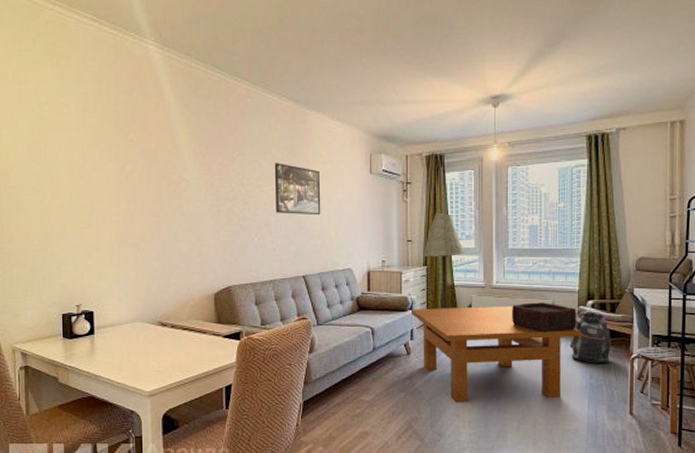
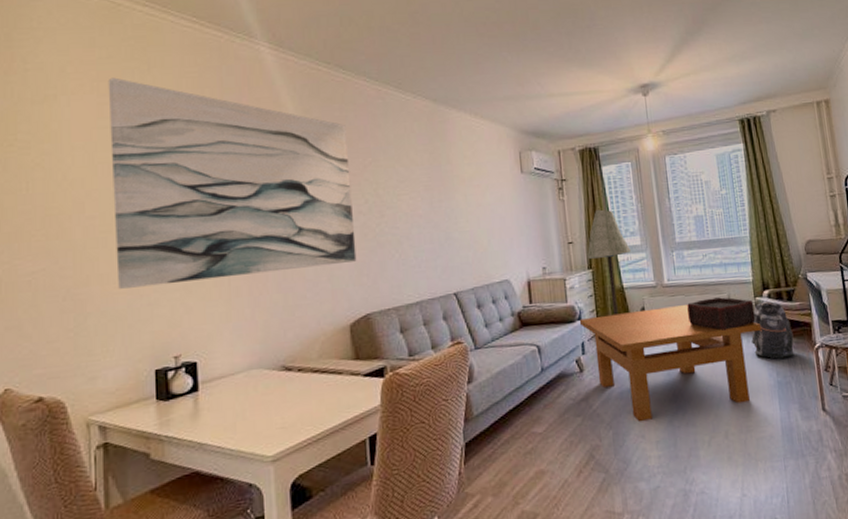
wall art: none [26,68,222,247] -> present [108,77,357,289]
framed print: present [274,163,321,216] -> none [413,167,470,224]

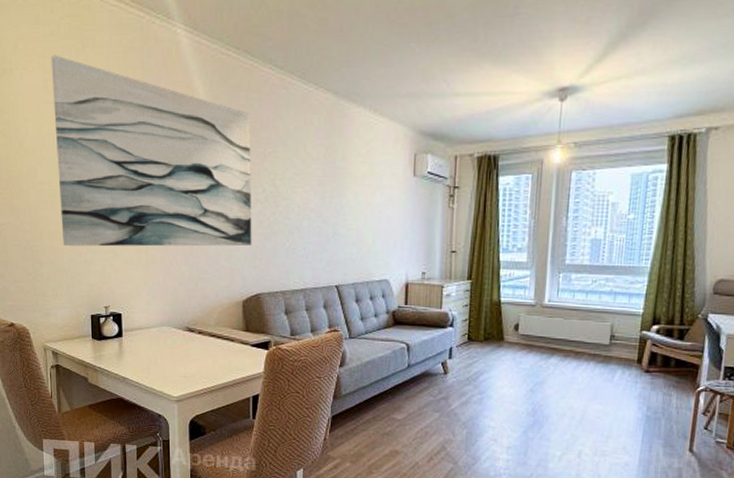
table: present [579,305,762,422] -> none [450,325,642,429]
floor lamp: present [586,209,631,315] -> none [468,221,515,327]
decorative container: present [687,297,756,331] -> none [563,324,638,359]
backpack: present [751,301,794,360] -> none [627,337,676,396]

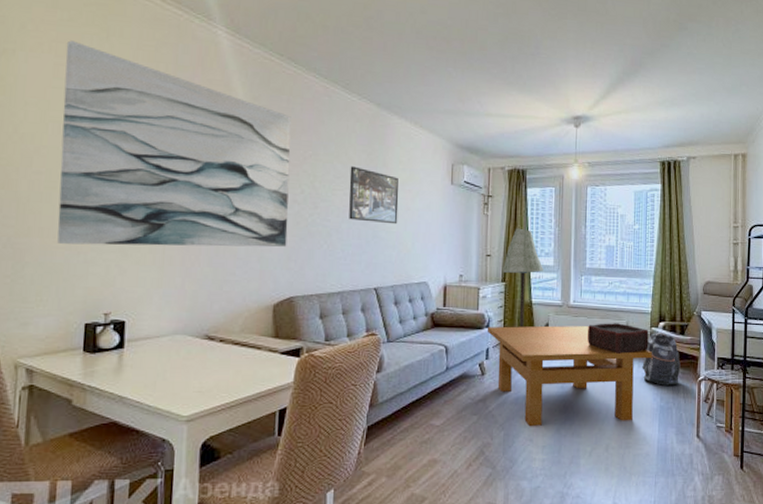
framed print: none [308,162,359,221] -> present [349,166,399,225]
table: none [450,325,642,429] -> present [487,325,653,427]
floor lamp: none [468,221,515,327] -> present [502,228,543,328]
decorative container: none [563,324,638,359] -> present [588,323,649,354]
backpack: none [627,337,676,396] -> present [642,333,681,387]

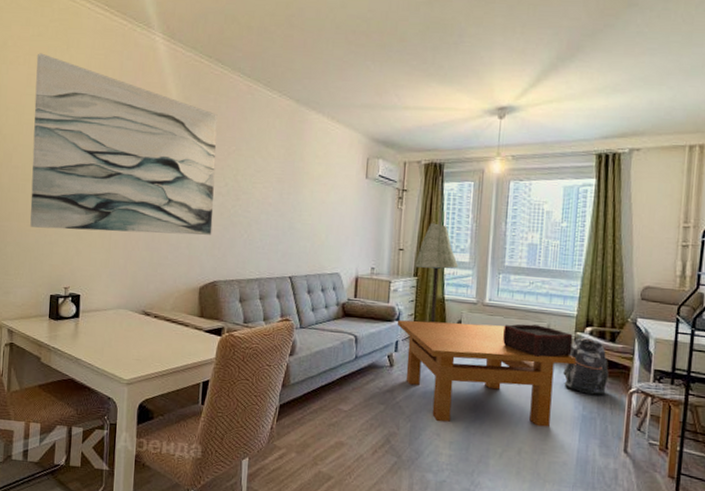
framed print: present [349,166,399,225] -> none [267,161,315,217]

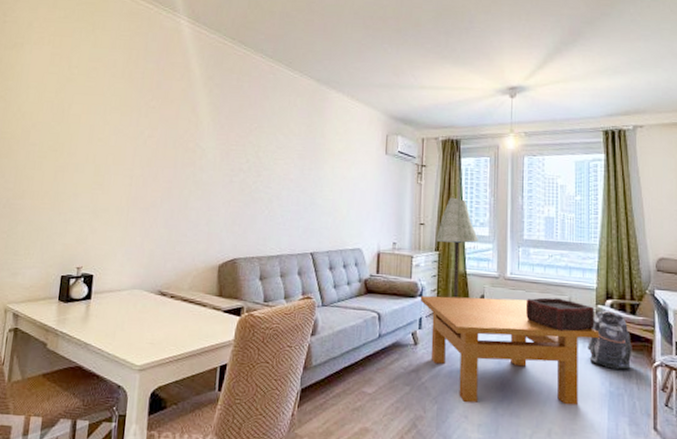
wall art: present [30,53,218,235] -> none [44,34,240,212]

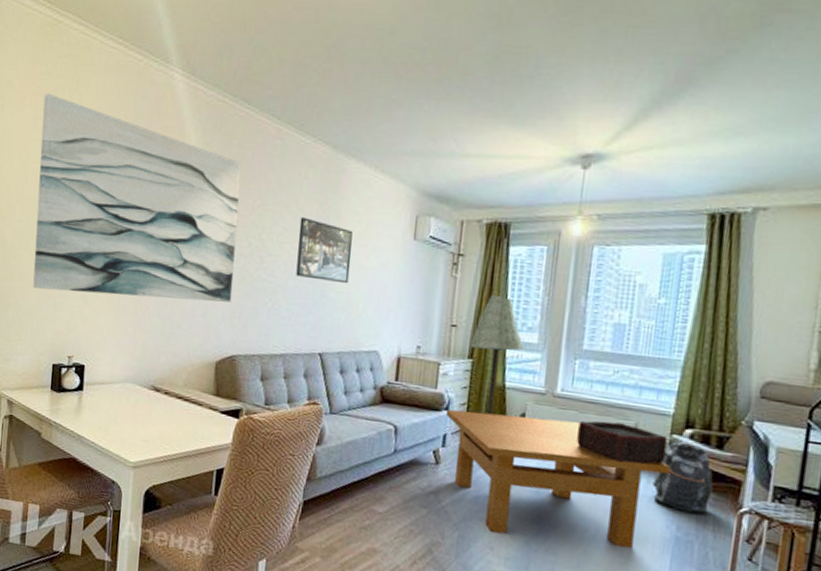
wall art: none [44,34,240,212] -> present [33,93,242,302]
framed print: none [288,137,336,192] -> present [296,217,353,284]

